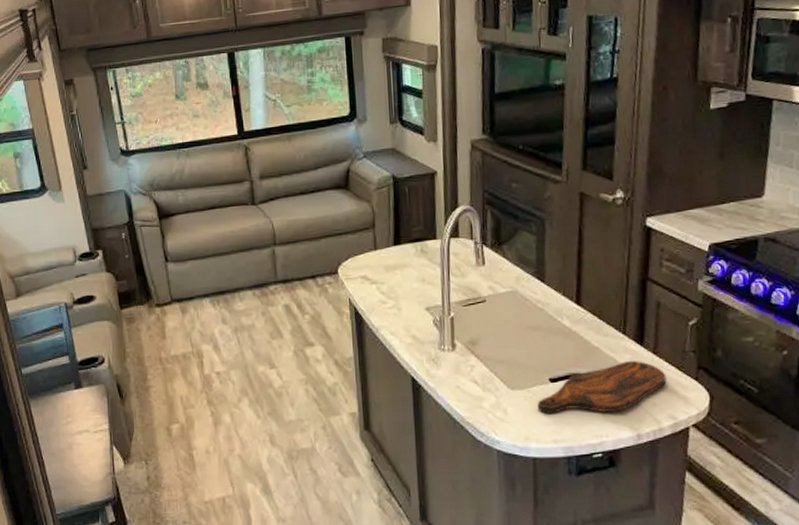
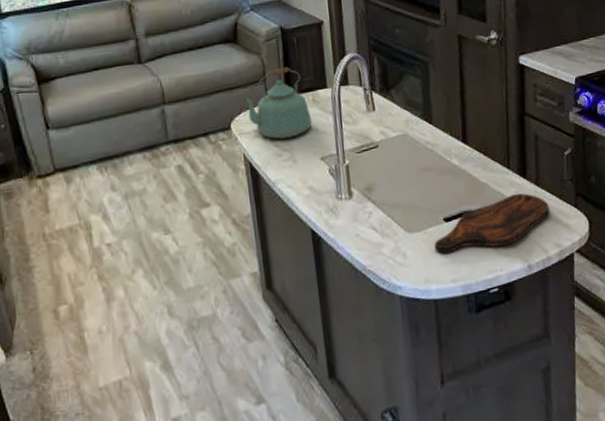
kettle: none [351,216,419,287] -> present [243,67,312,139]

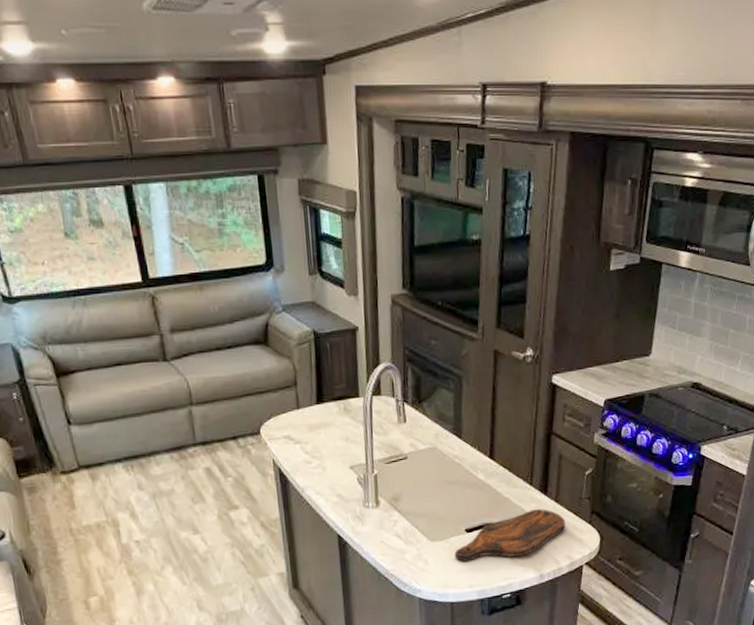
kettle: present [243,67,312,139] -> none [273,373,343,446]

